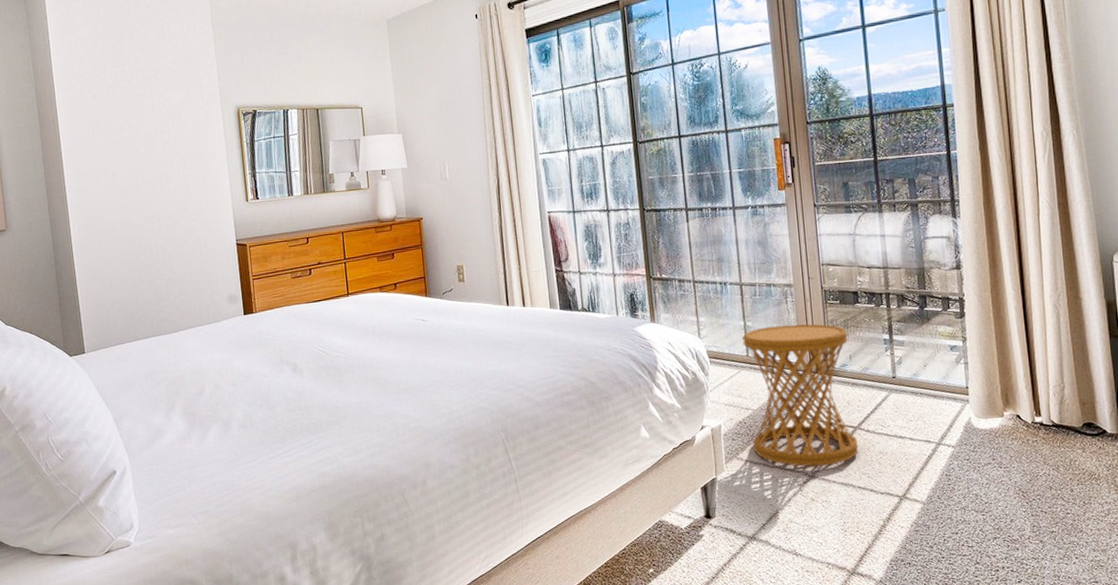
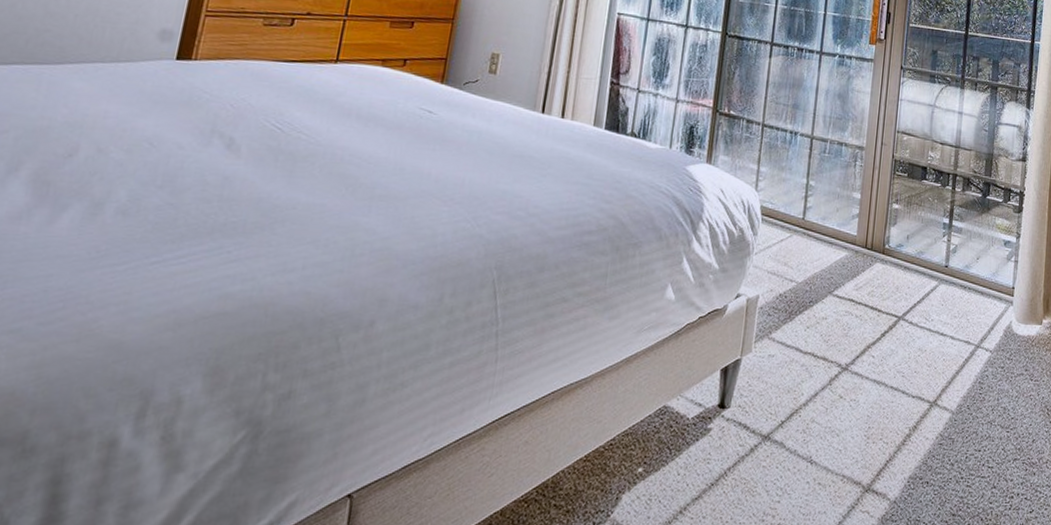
side table: present [742,324,859,467] -> none [789,189,910,358]

